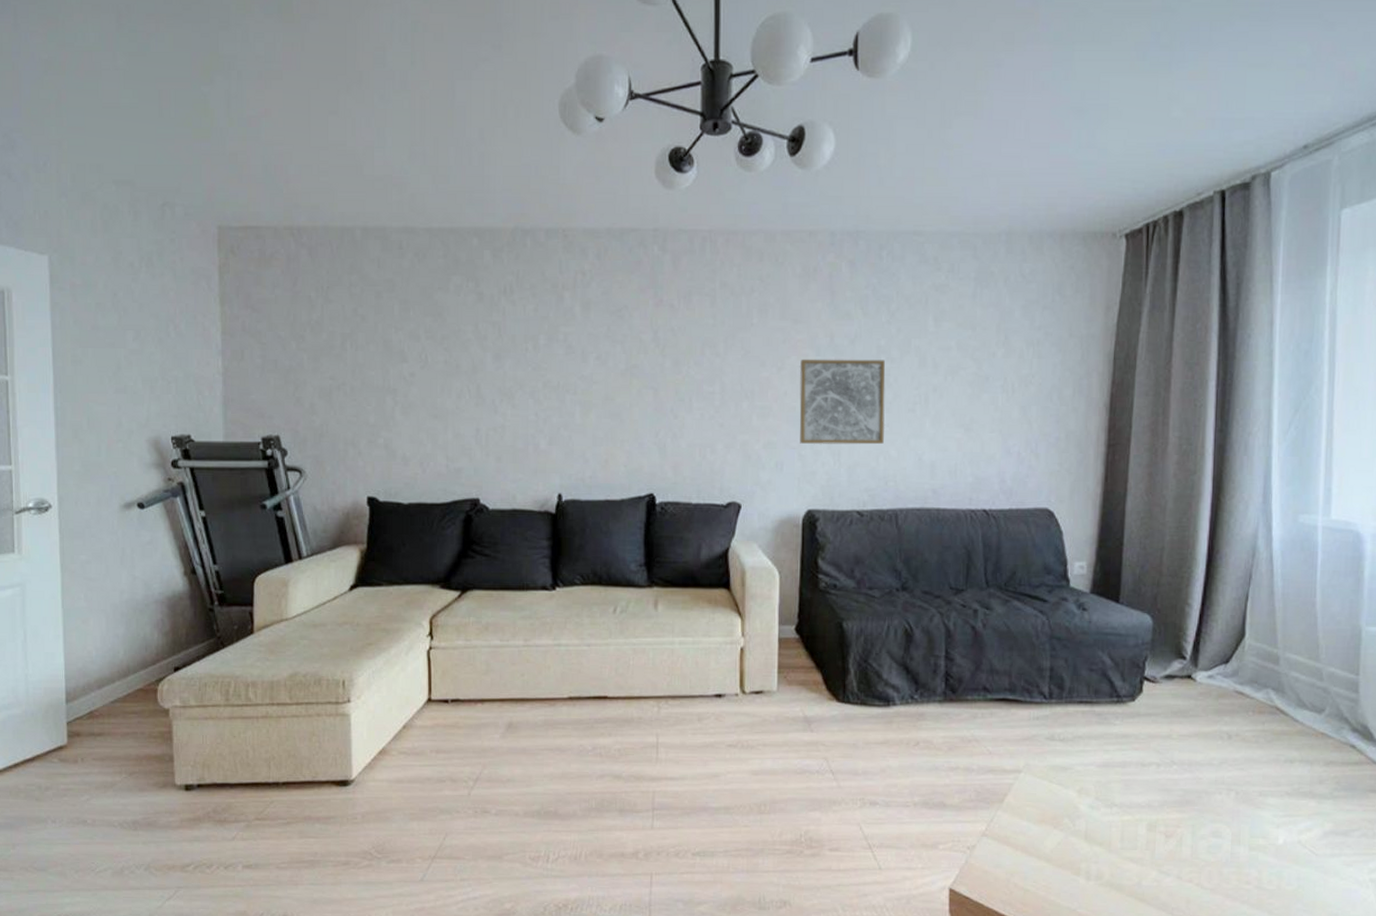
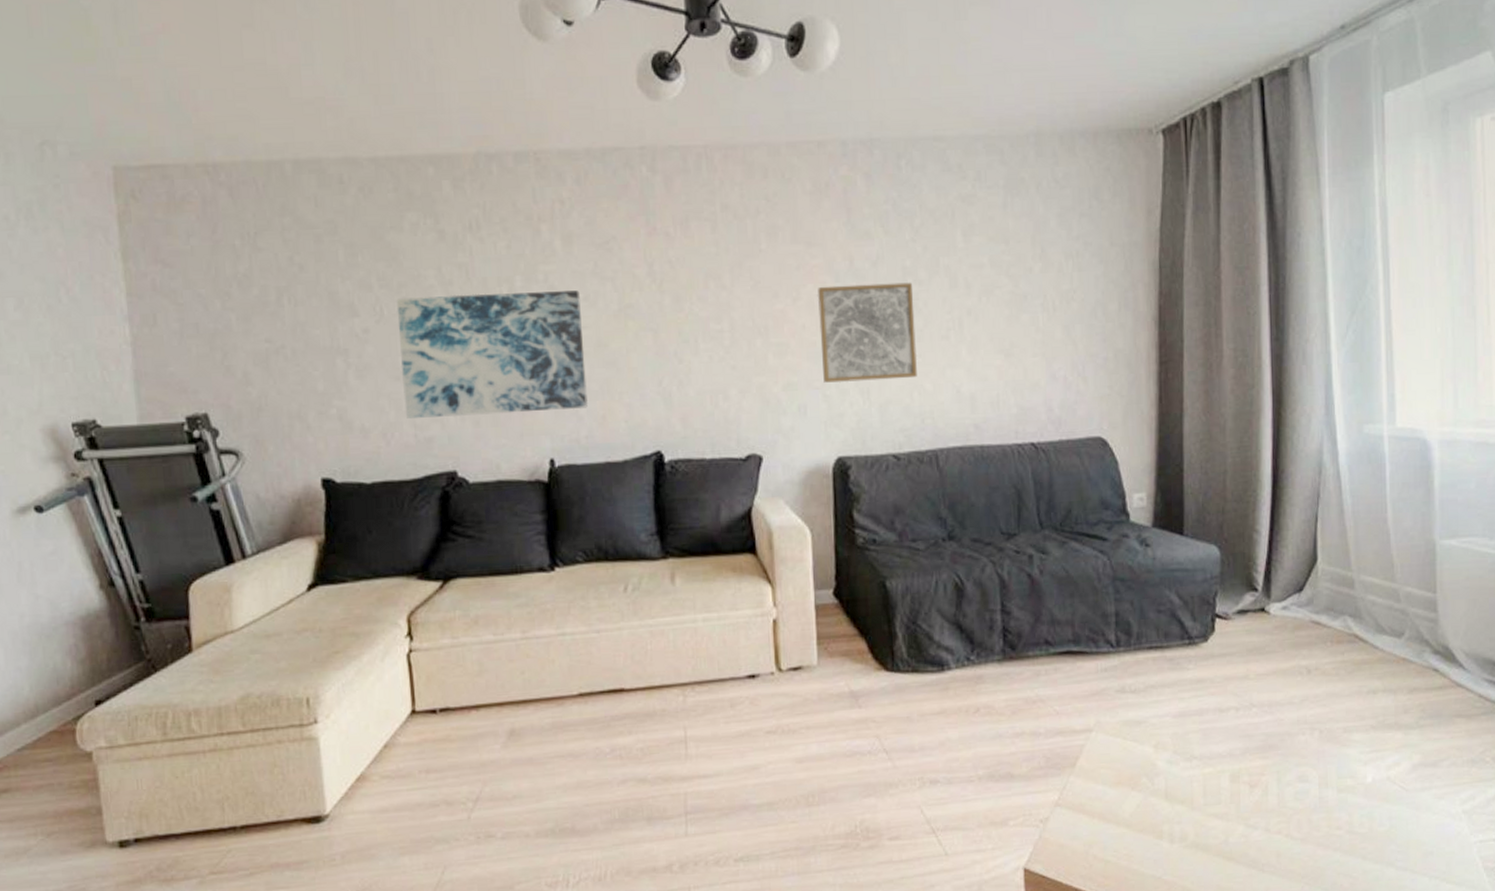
wall art: none [439,348,594,453] -> present [396,290,588,418]

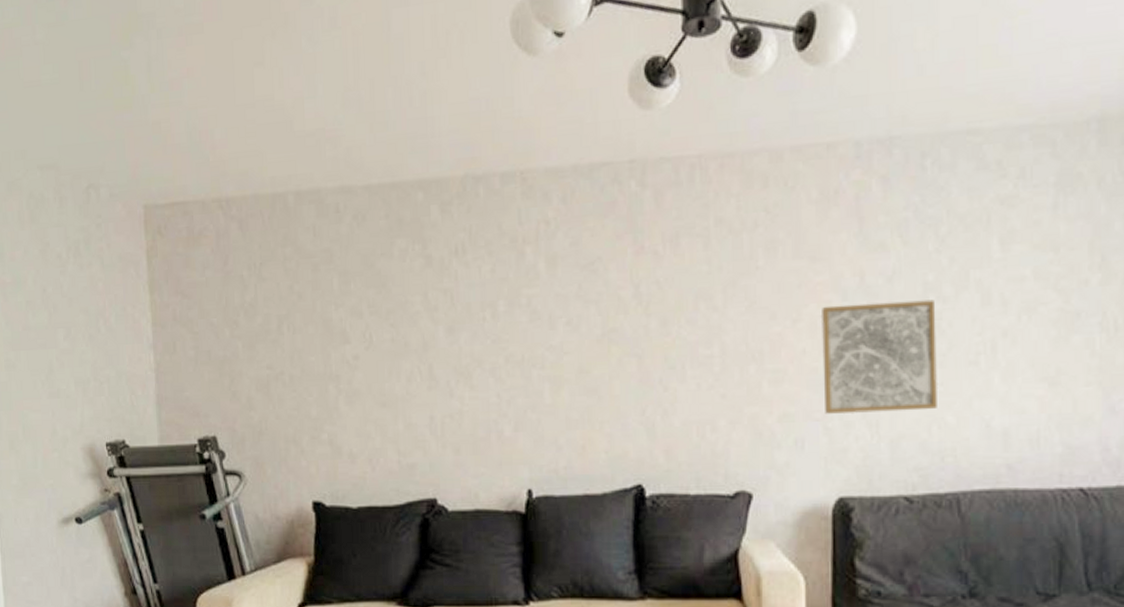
wall art: present [396,290,588,418] -> none [384,314,567,445]

